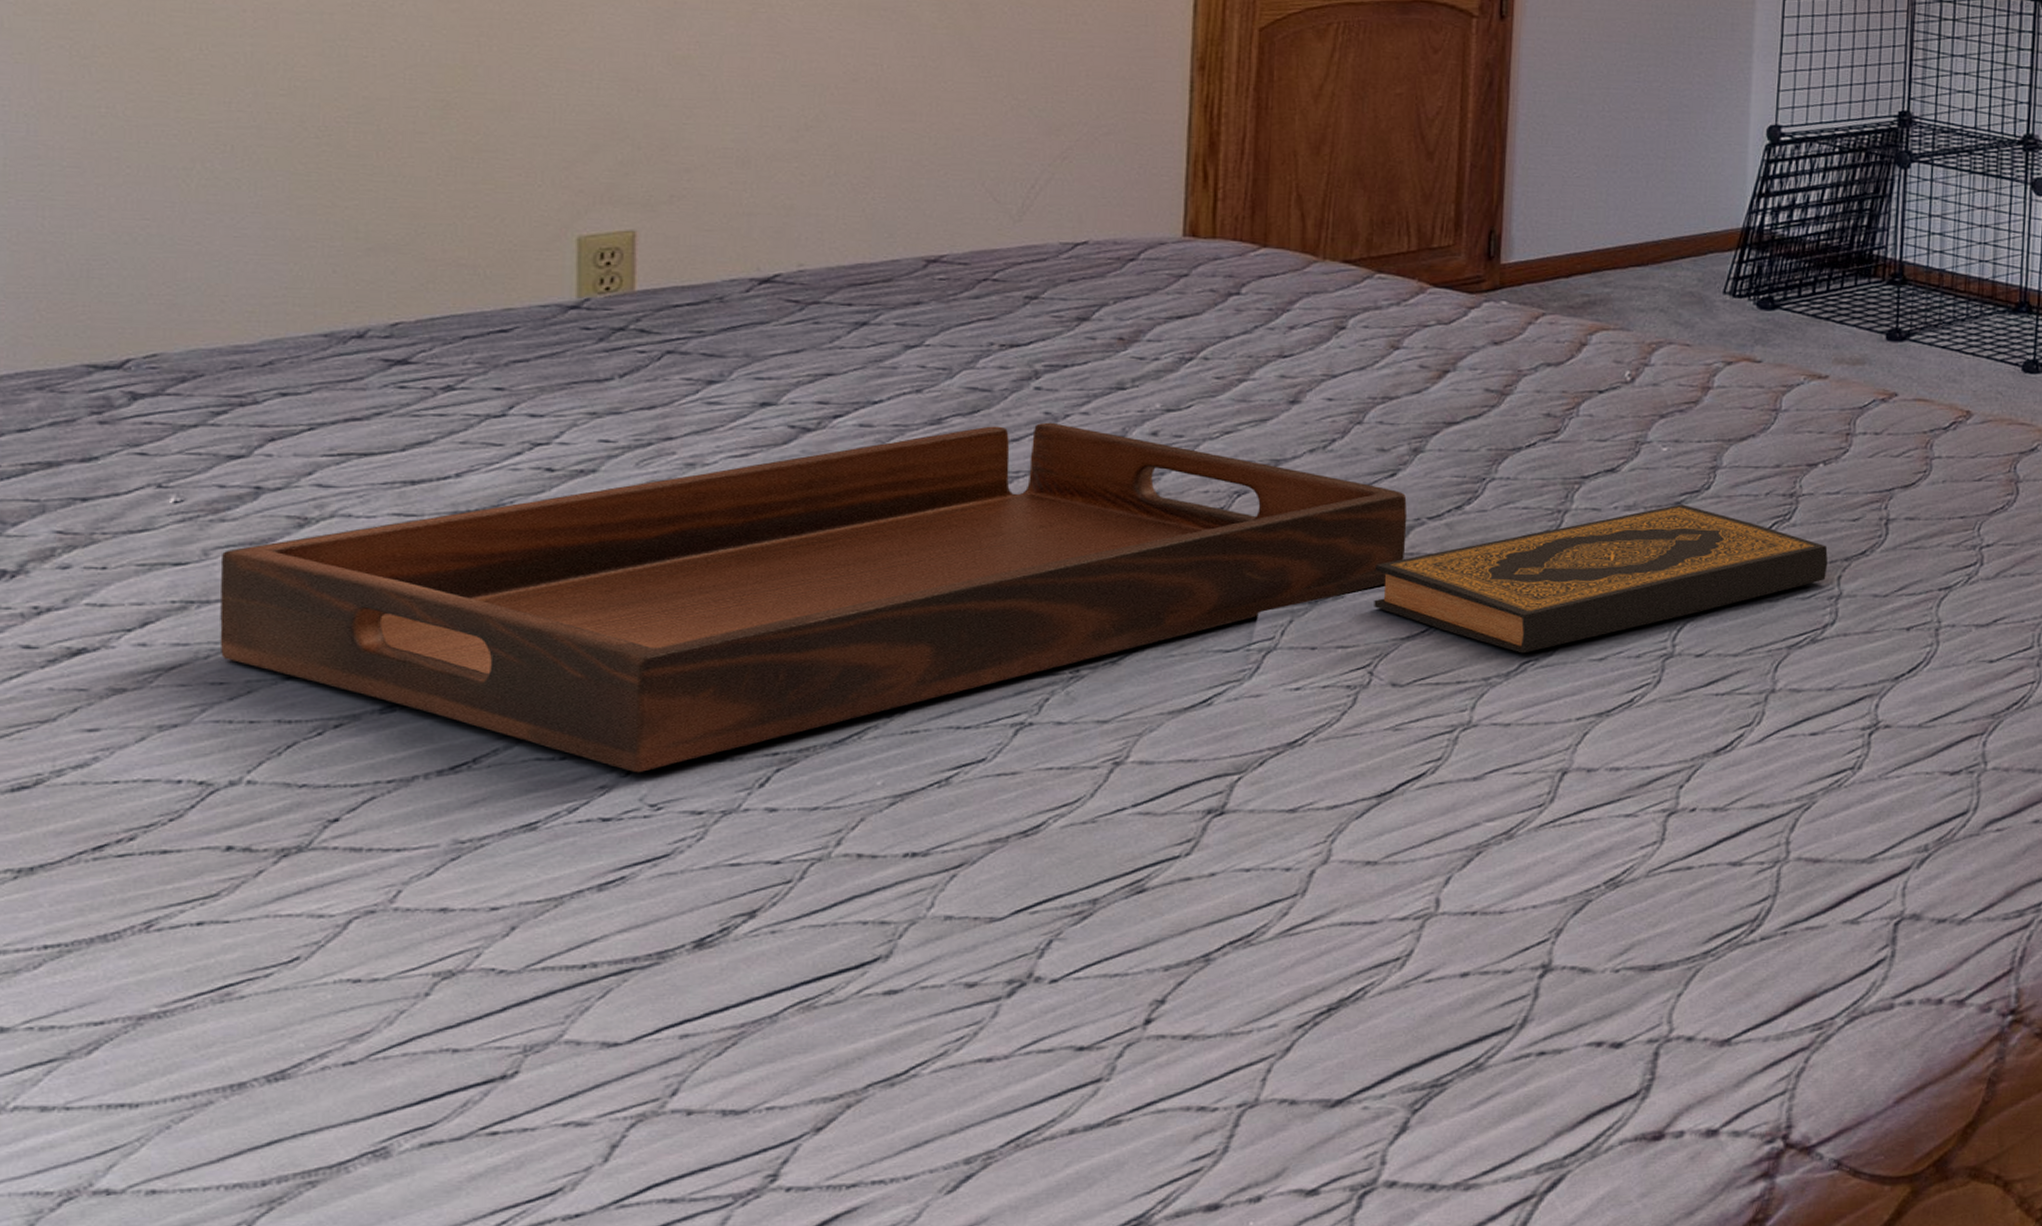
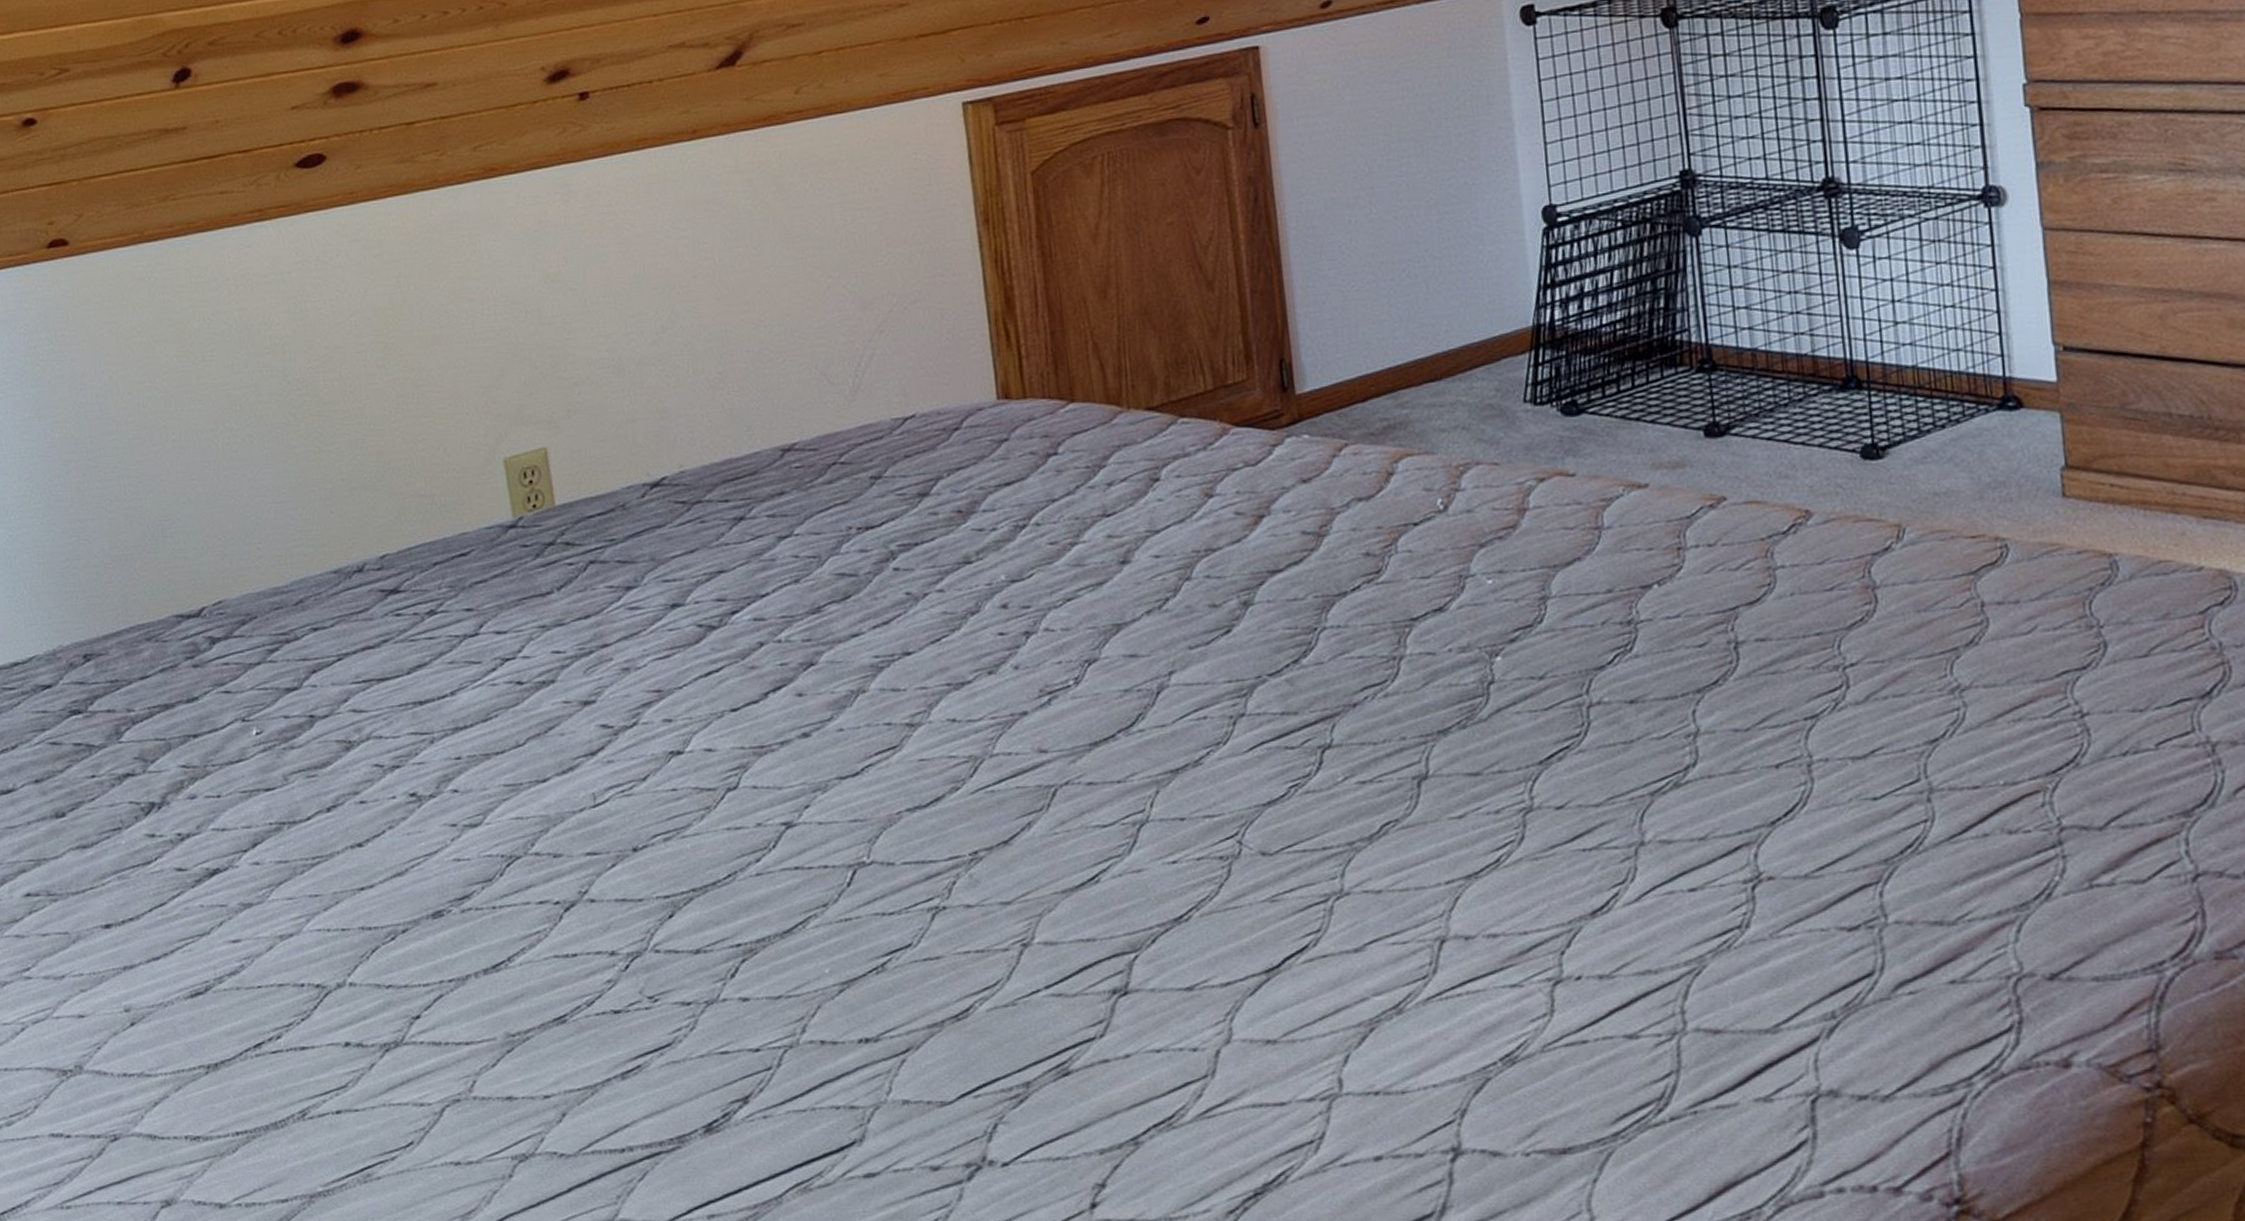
serving tray: present [219,422,1408,773] -> none [297,602,1253,967]
hardback book: present [1374,504,1828,654] -> none [1227,641,1680,815]

